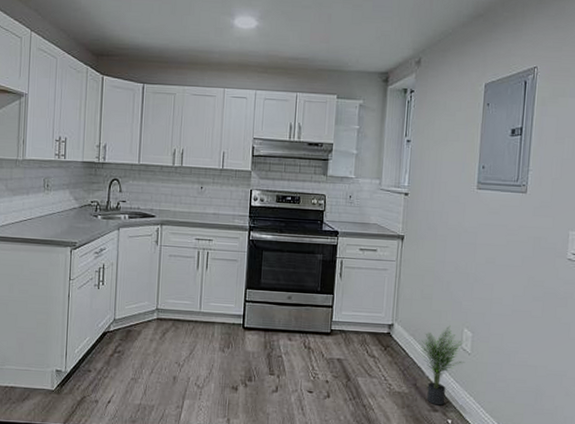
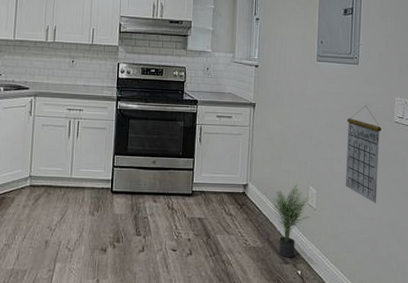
calendar: none [505,240,552,350] -> present [345,106,382,203]

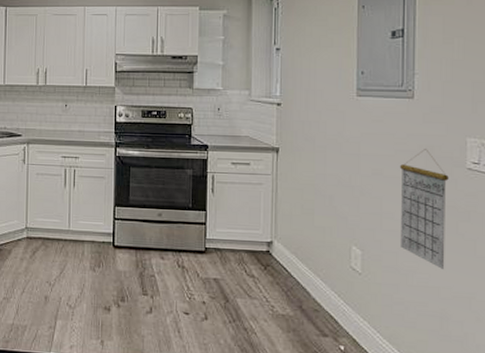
potted plant: present [271,184,312,258] -> none [303,243,356,330]

